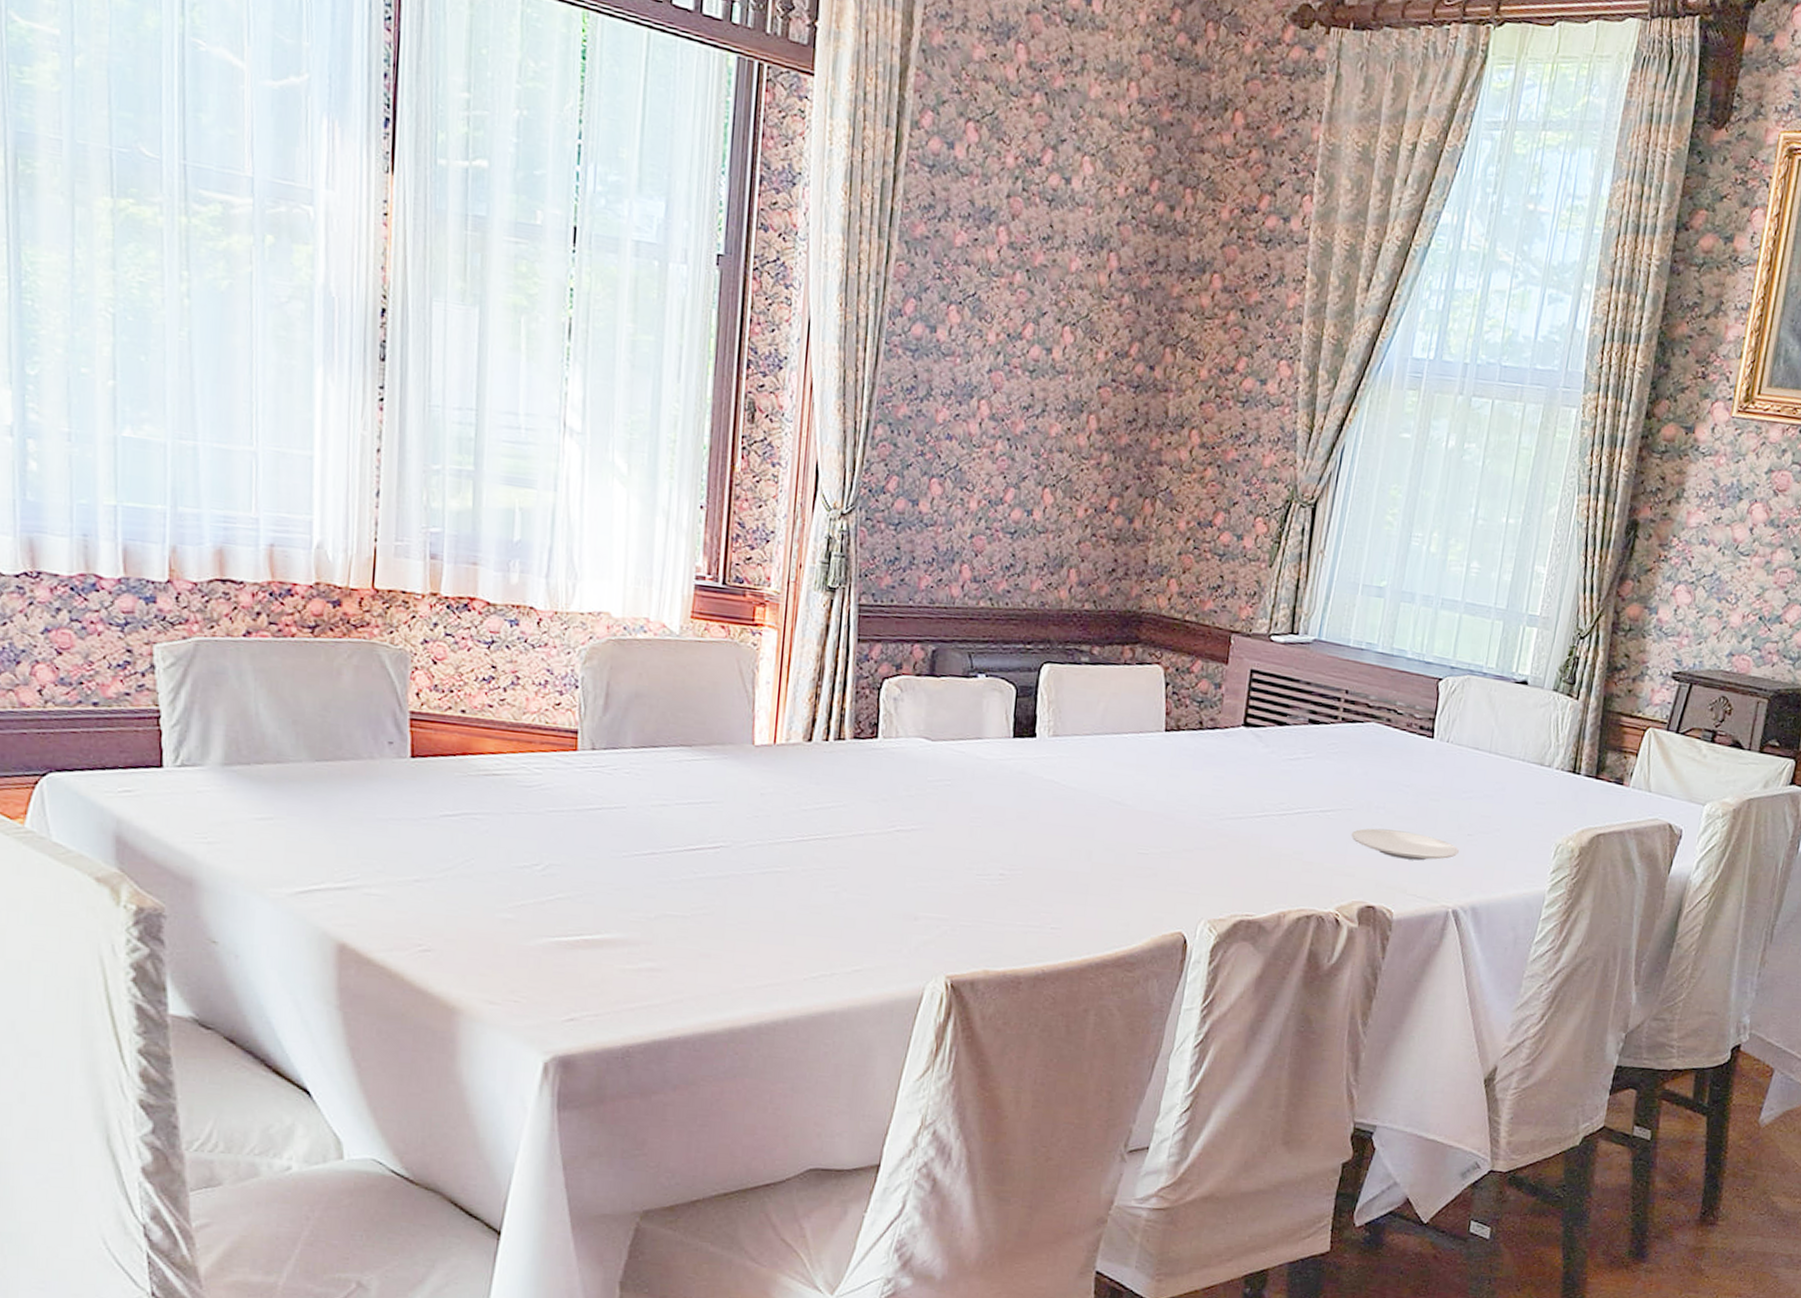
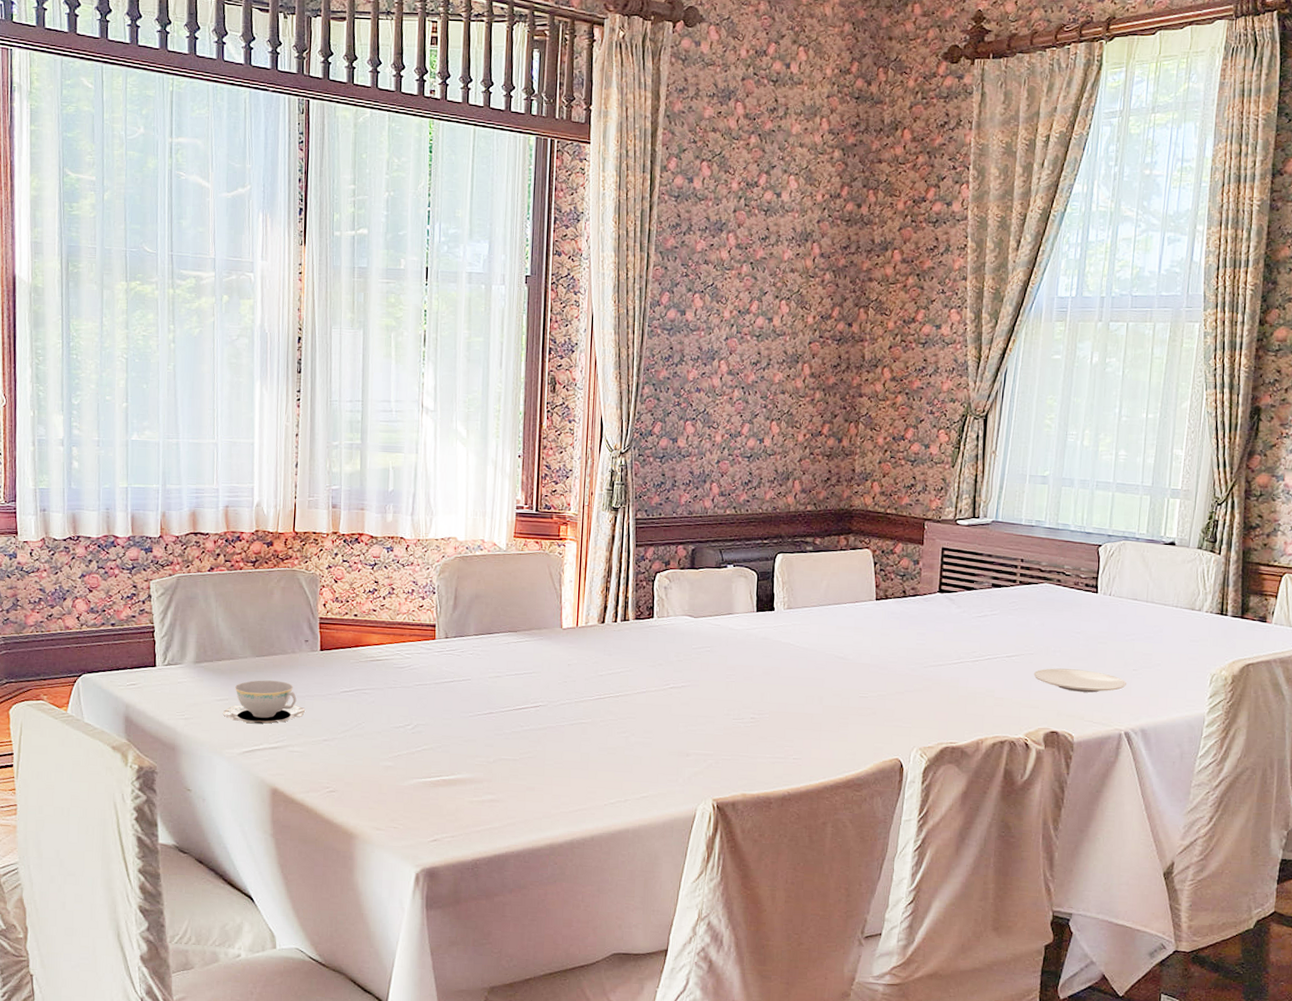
teacup: none [266,793,388,855] -> present [223,680,305,724]

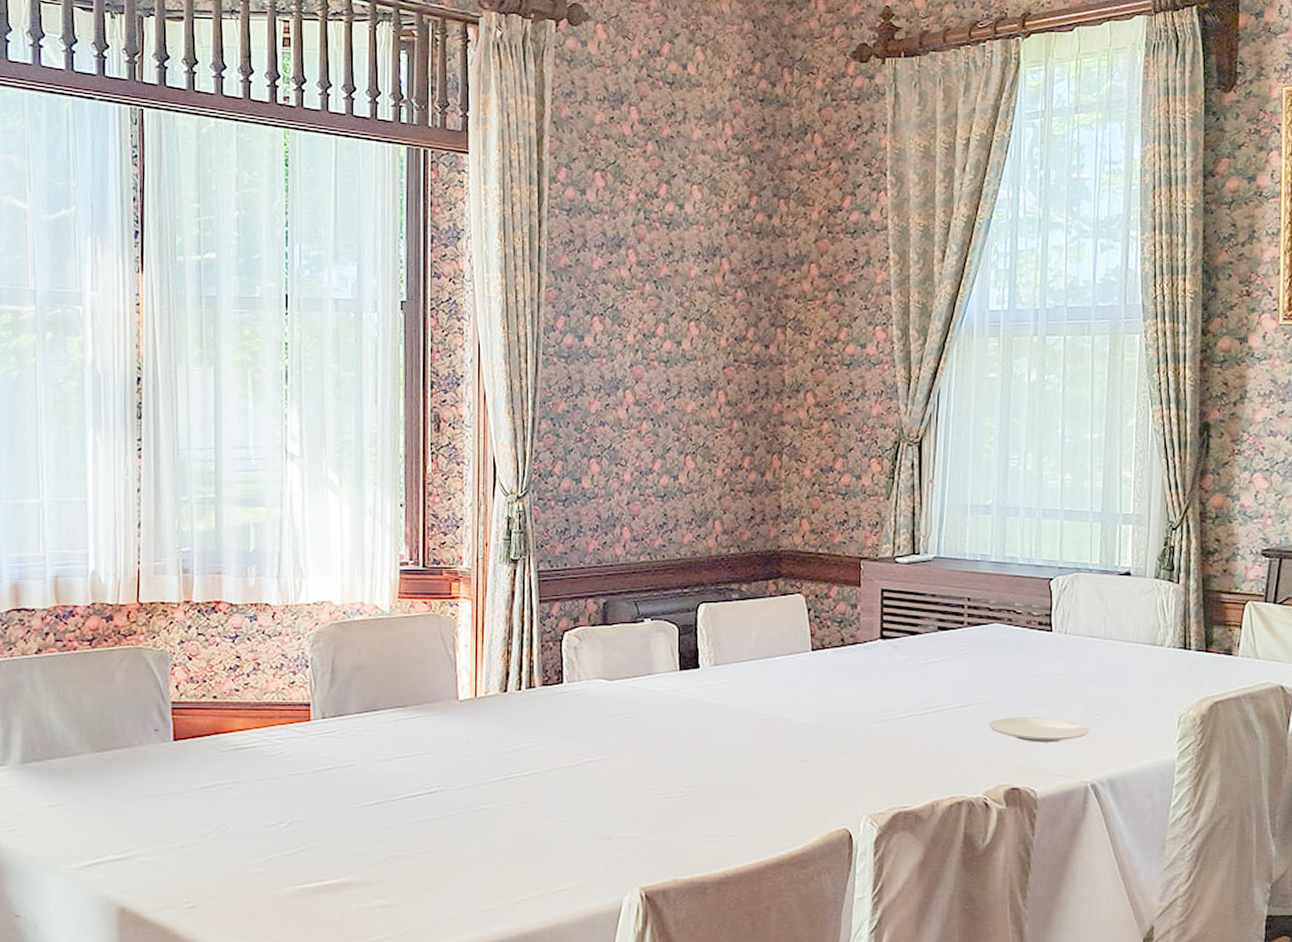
teacup: present [223,680,305,724] -> none [57,779,157,832]

